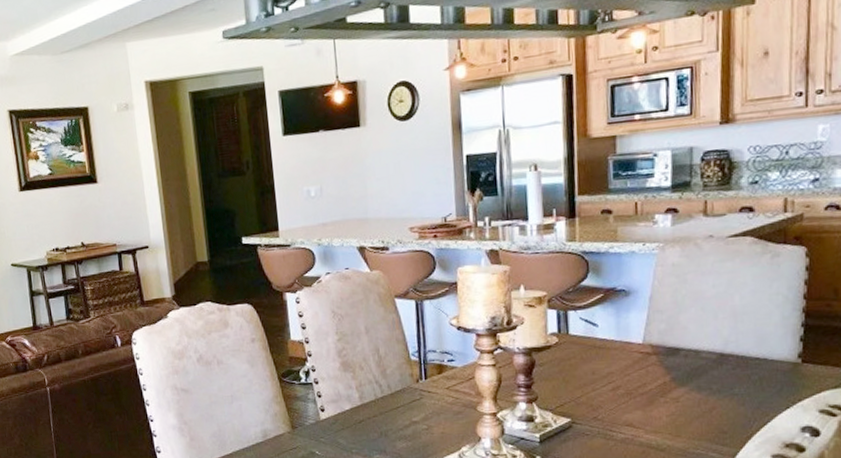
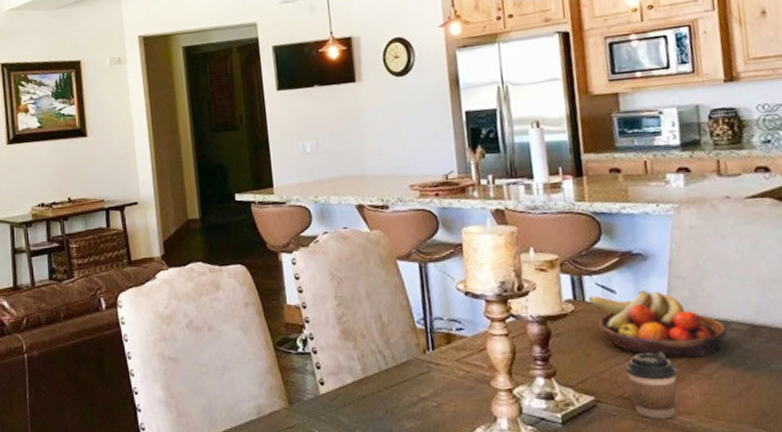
fruit bowl: none [571,323,697,384] -> present [588,289,728,358]
coffee cup: none [601,378,648,438] -> present [625,351,678,420]

